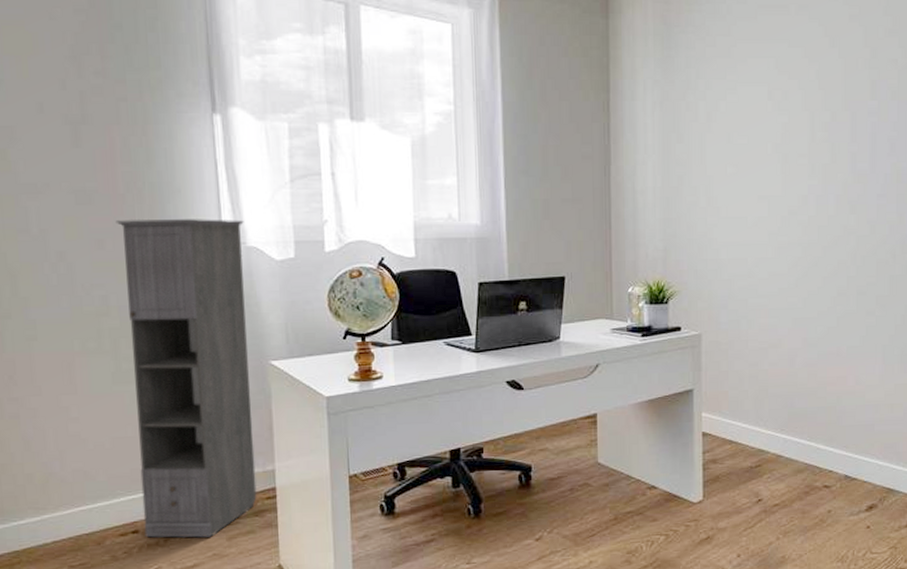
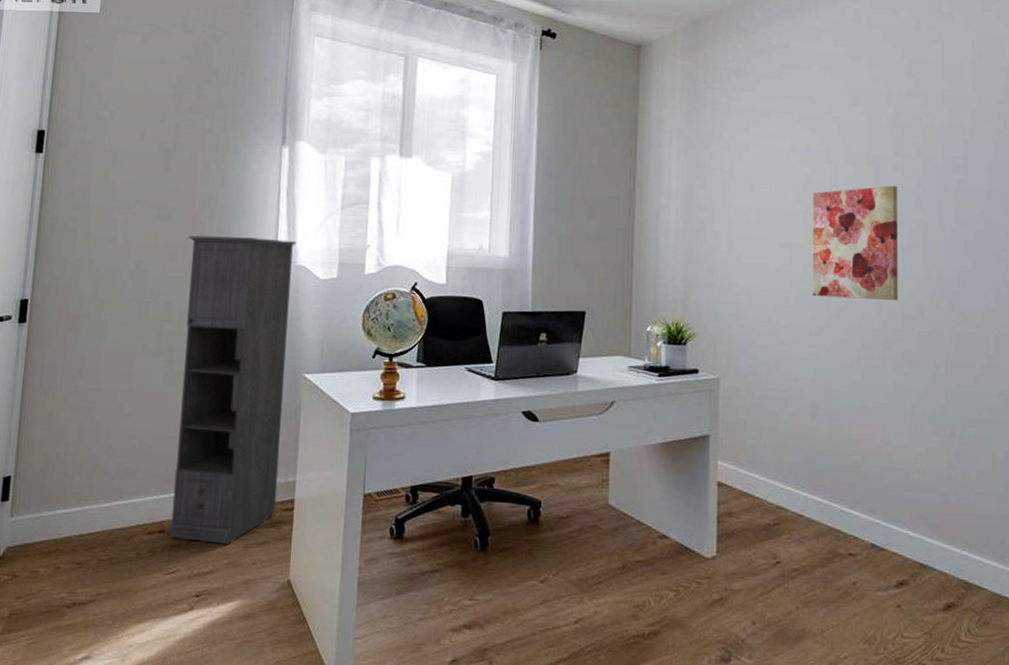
wall art: none [790,131,873,248] -> present [812,185,898,301]

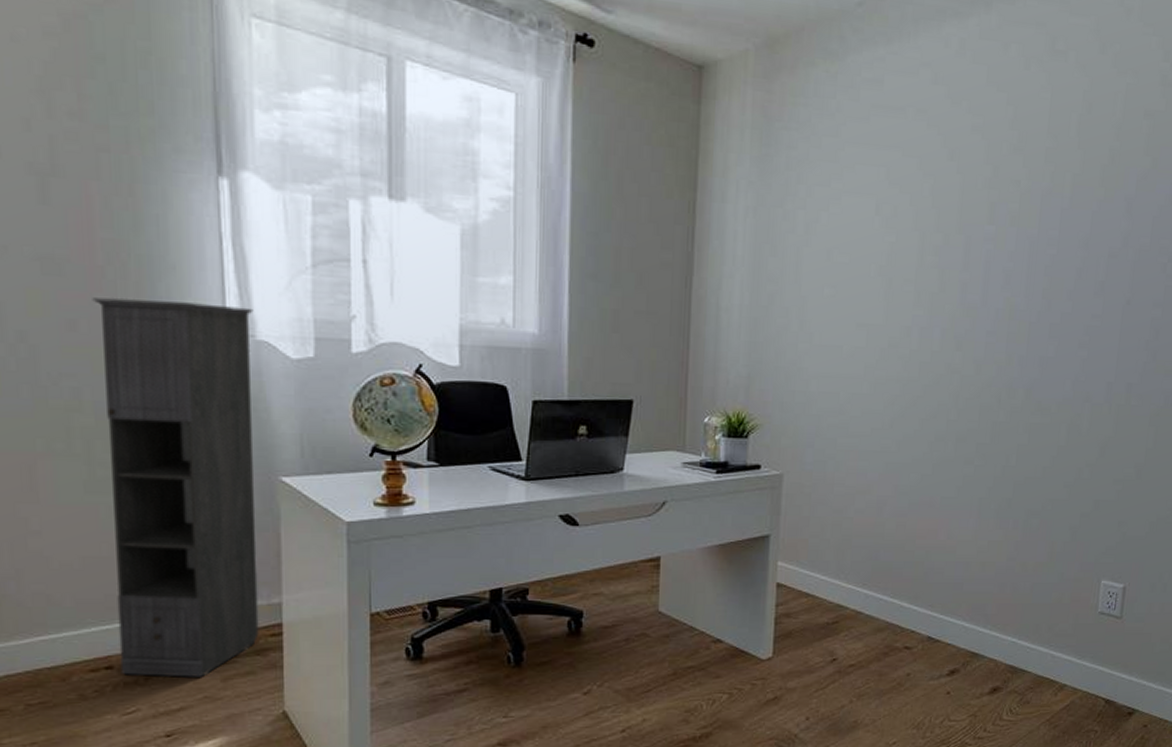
wall art: present [812,185,898,301] -> none [888,259,987,389]

